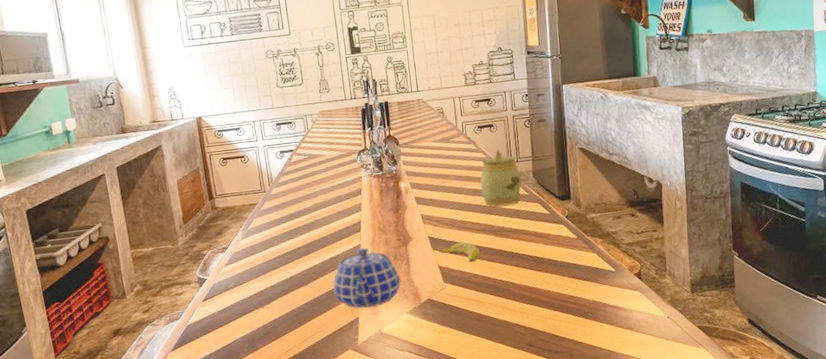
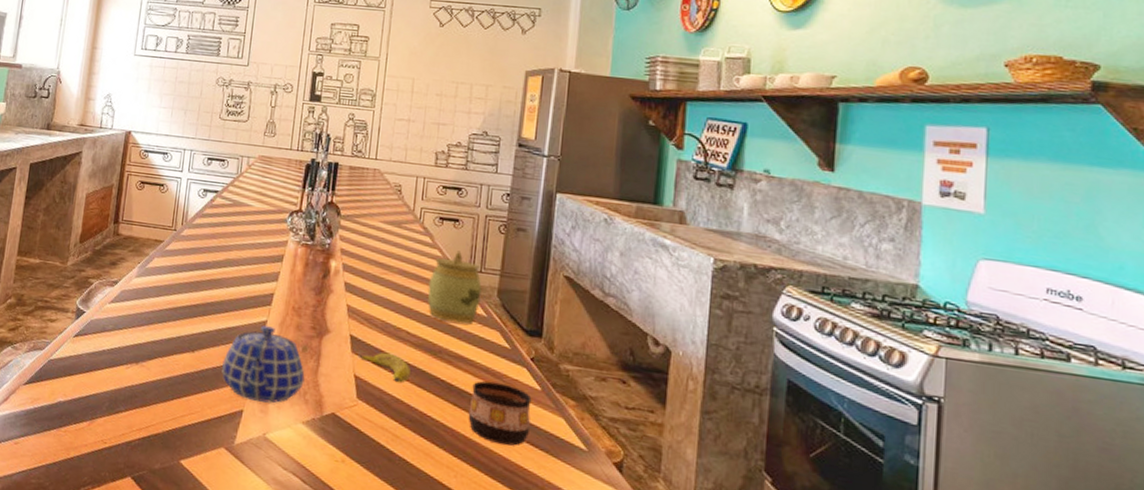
cup: none [527,240,574,285] -> present [468,380,532,446]

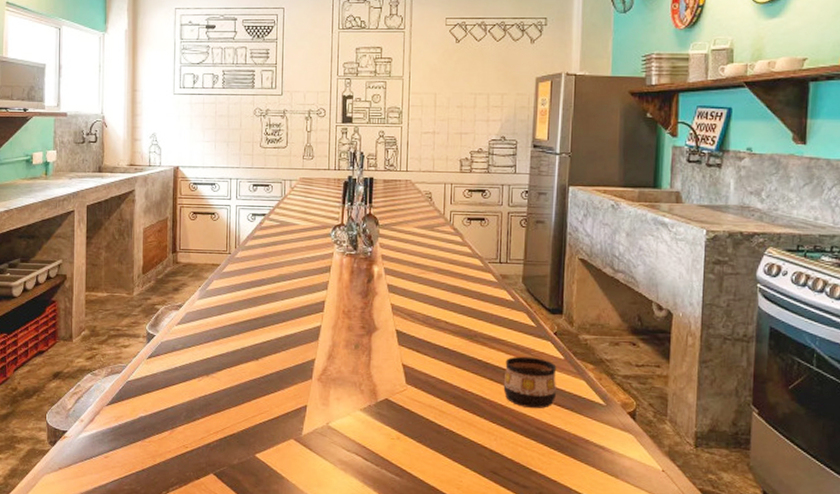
teapot: present [222,325,305,404] -> none [285,330,359,397]
banana: present [359,350,412,383] -> none [405,341,452,367]
jar: present [427,251,482,324] -> none [461,246,508,309]

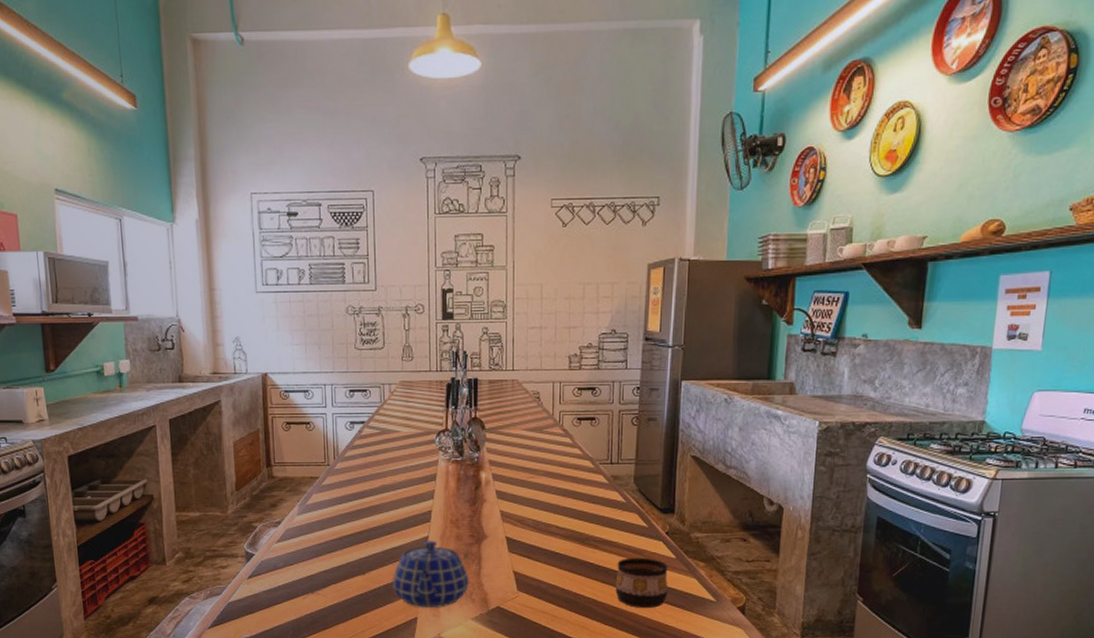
teapot: none [285,330,359,397] -> present [393,541,469,607]

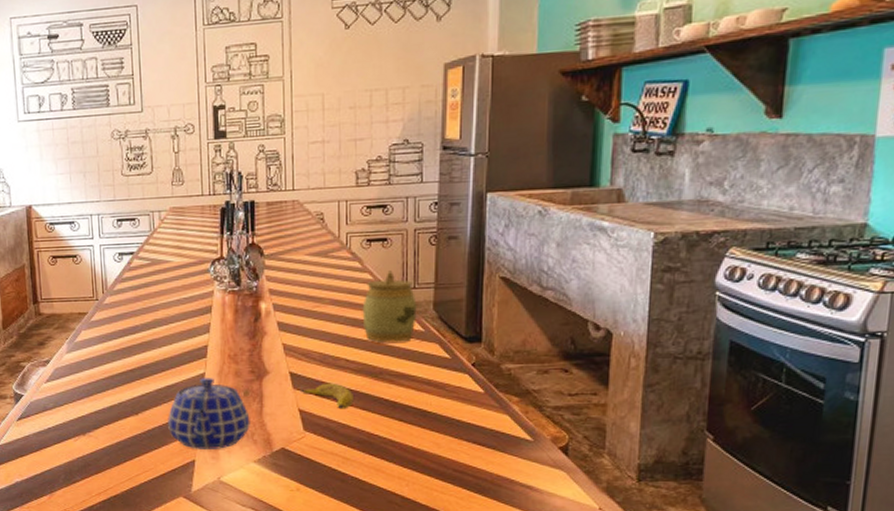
banana: none [515,547,564,572] -> present [301,383,355,410]
jar: none [572,447,620,511] -> present [362,270,417,342]
cup: present [615,557,668,609] -> none [414,392,476,450]

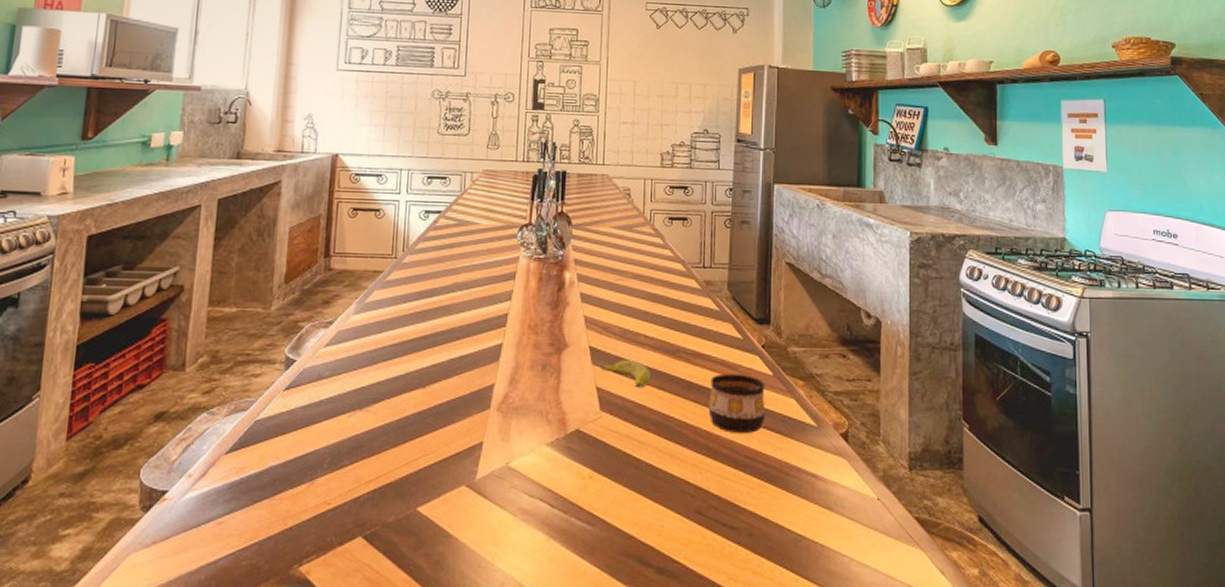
teapot: present [168,378,250,449] -> none [457,349,546,430]
jar: present [362,270,417,342] -> none [662,249,713,320]
cup: none [414,392,476,450] -> present [708,373,765,435]

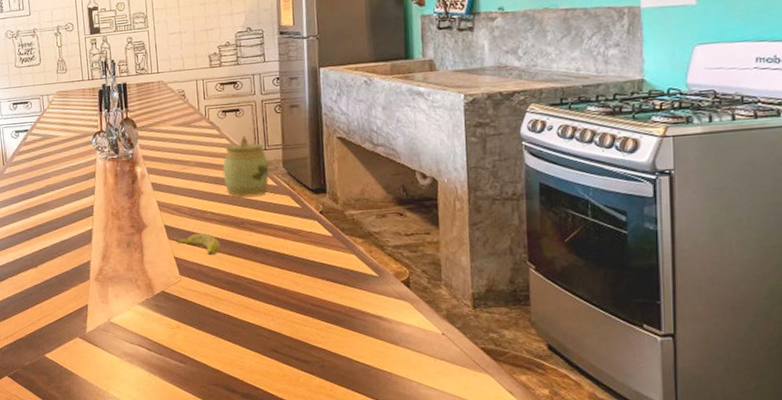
jar: none [662,249,713,320] -> present [222,136,269,197]
cup: present [708,373,765,435] -> none [274,237,328,287]

